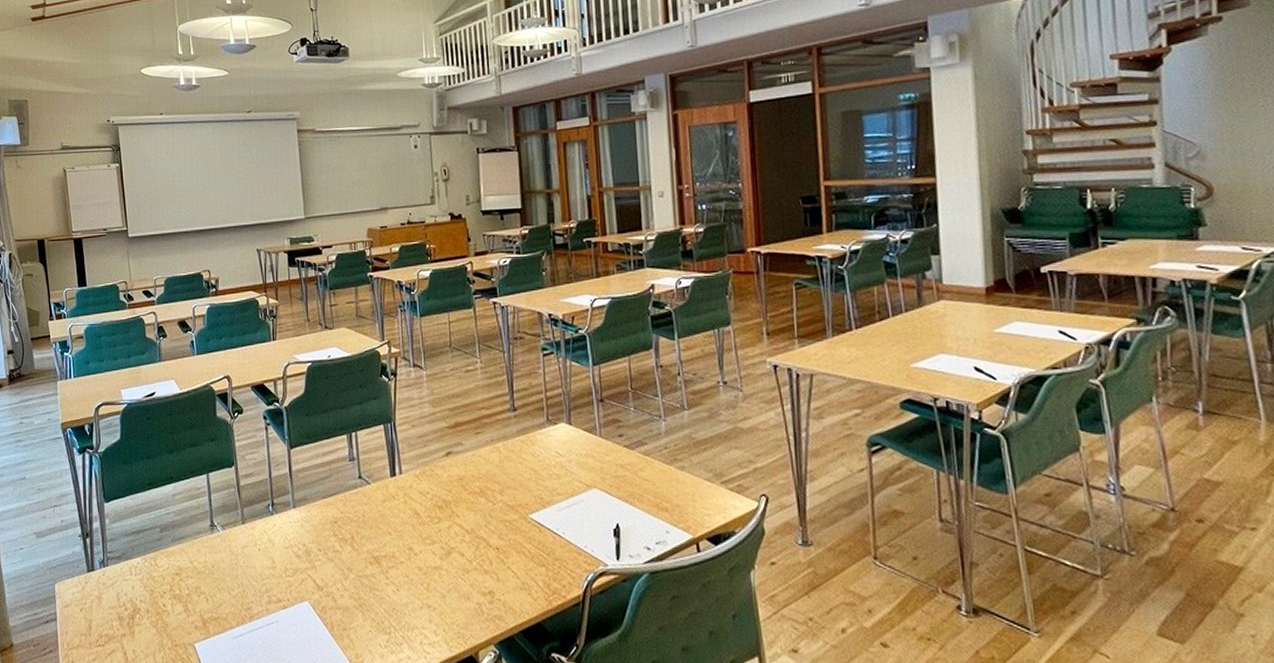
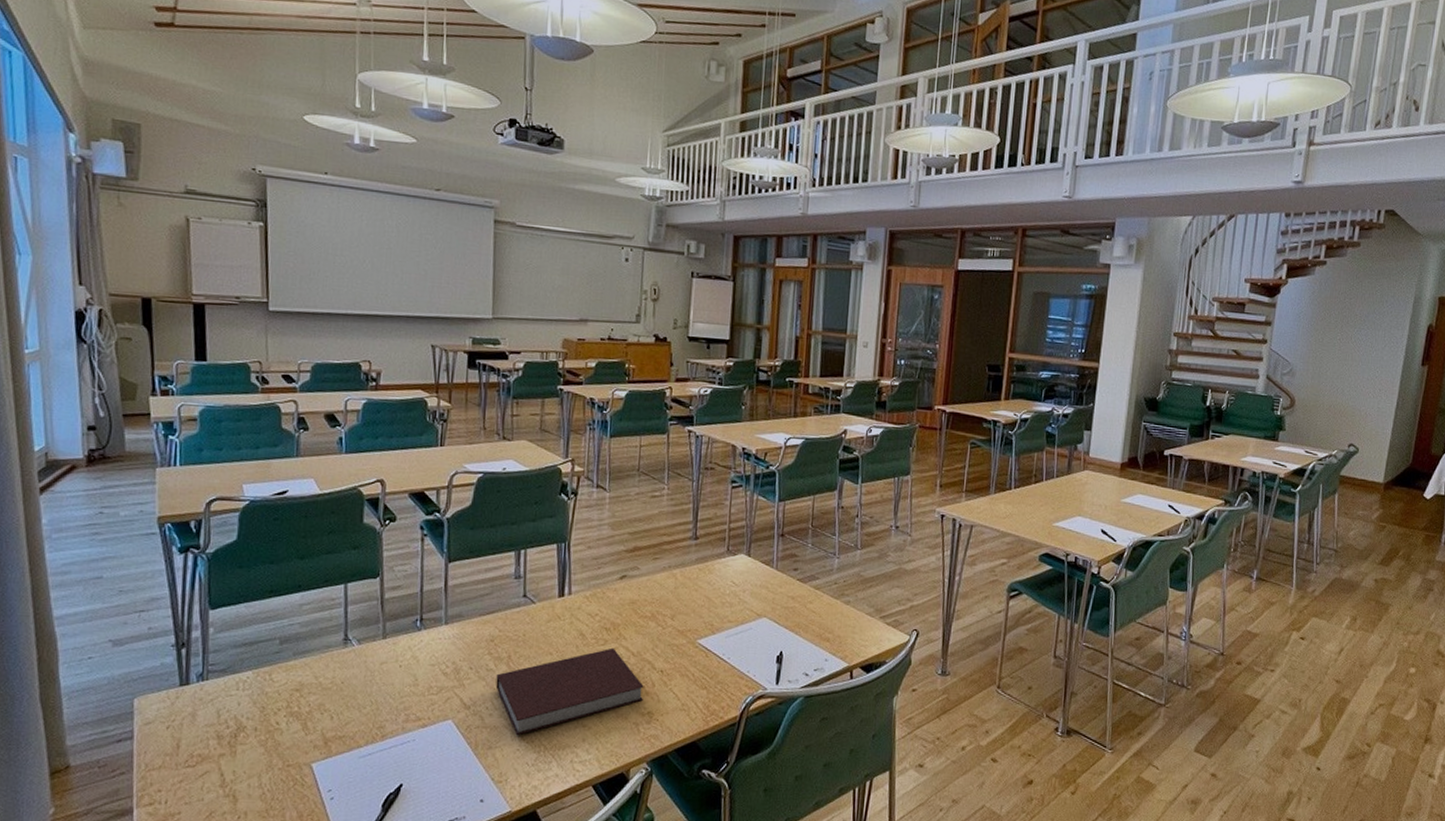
notebook: none [343,525,483,617] -> present [495,647,644,736]

